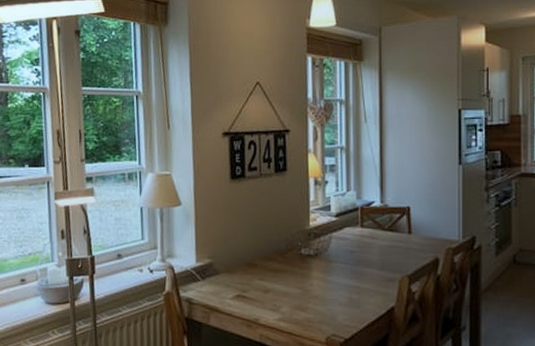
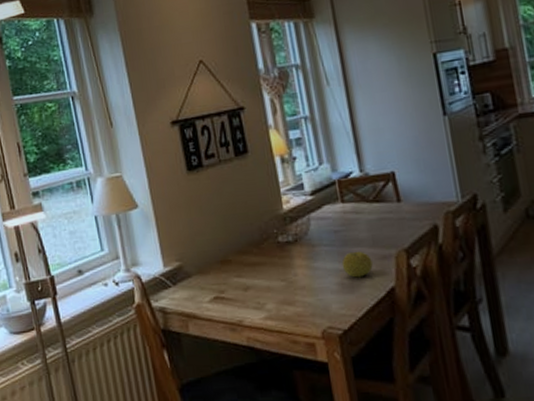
fruit: none [352,271,379,295] -> present [341,251,373,278]

